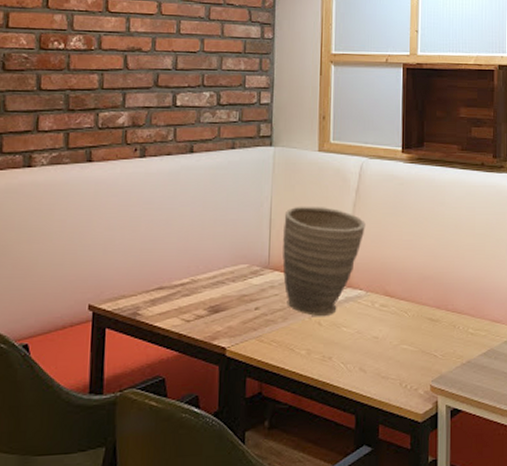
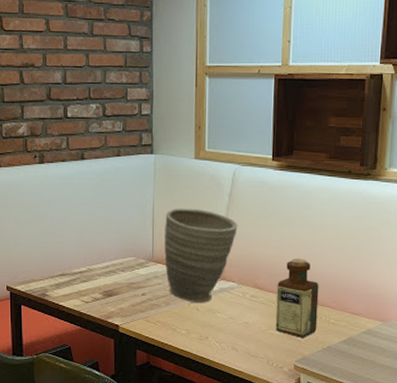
bottle: none [408,260,455,352] -> present [275,258,319,338]

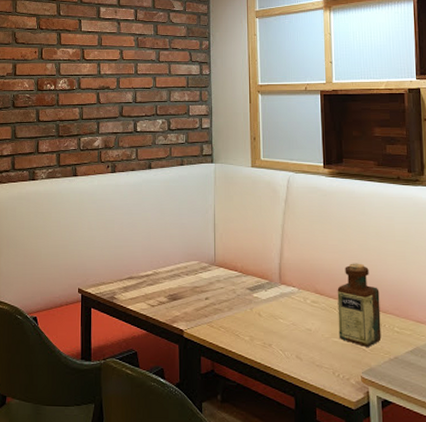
vase: present [164,208,238,304] -> none [226,213,295,309]

